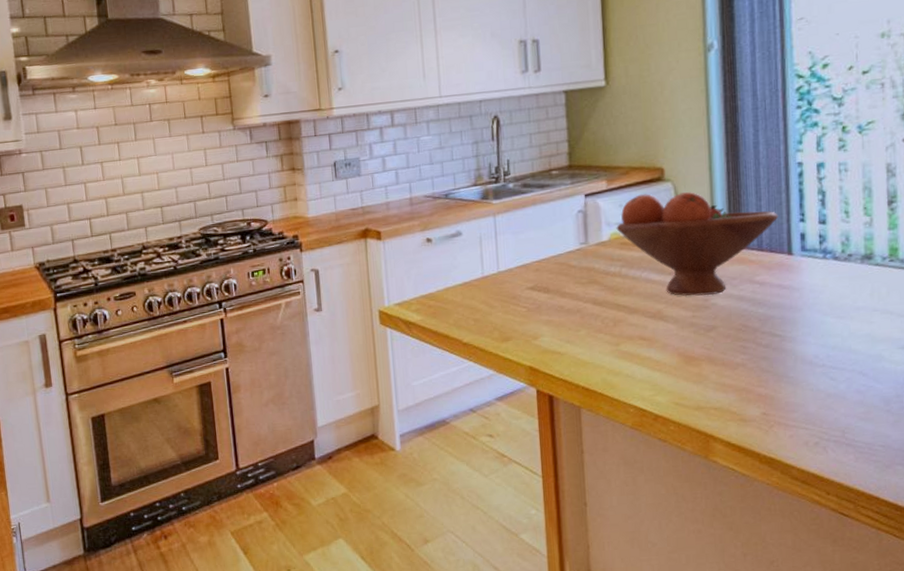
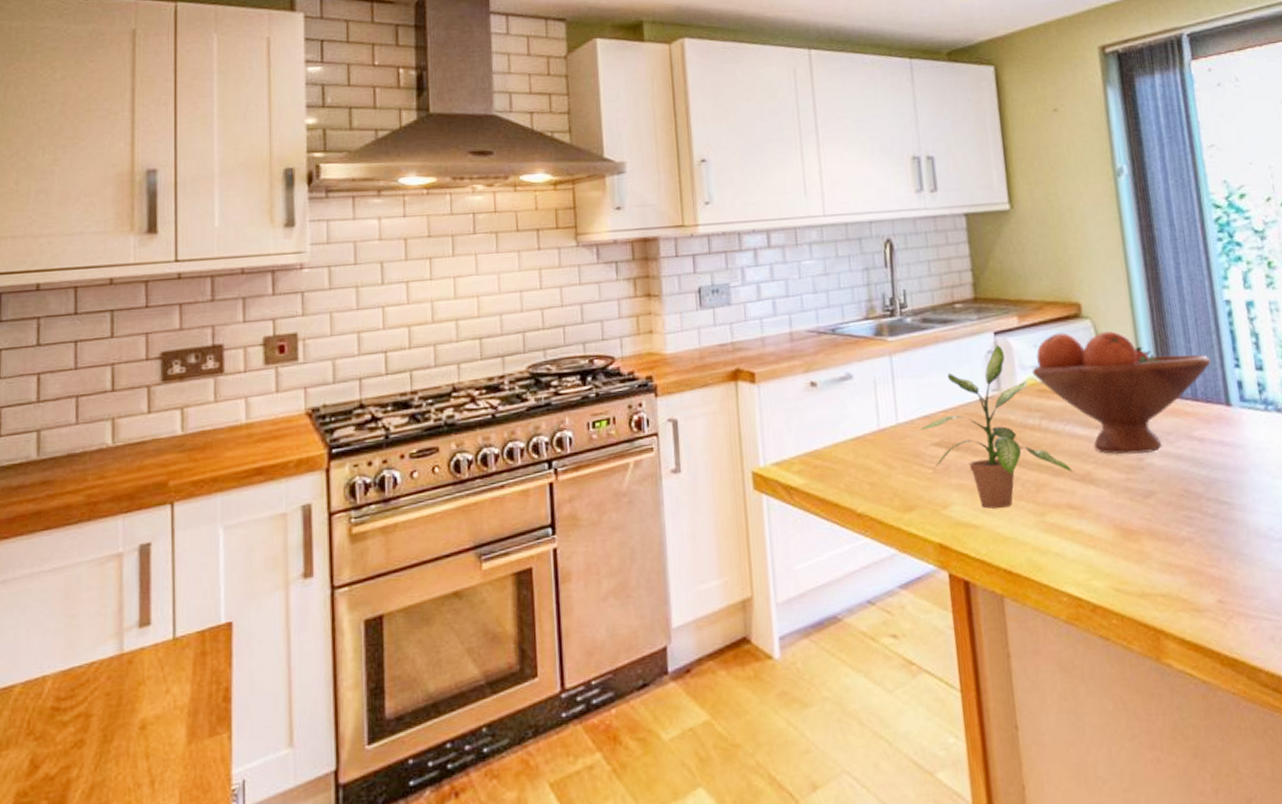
potted plant: none [518,205,646,340] -> present [920,345,1073,509]

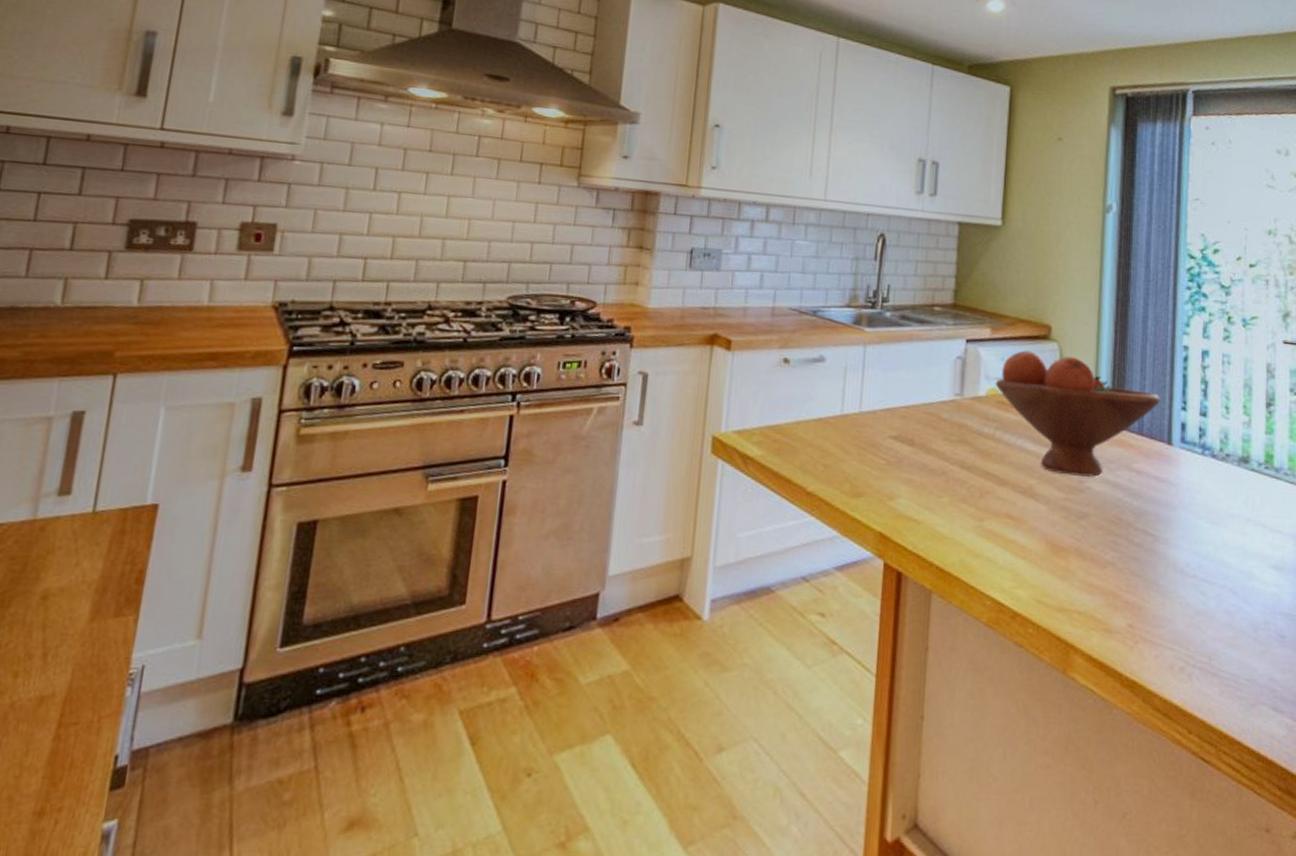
potted plant: present [920,345,1073,509] -> none [881,352,1017,508]

